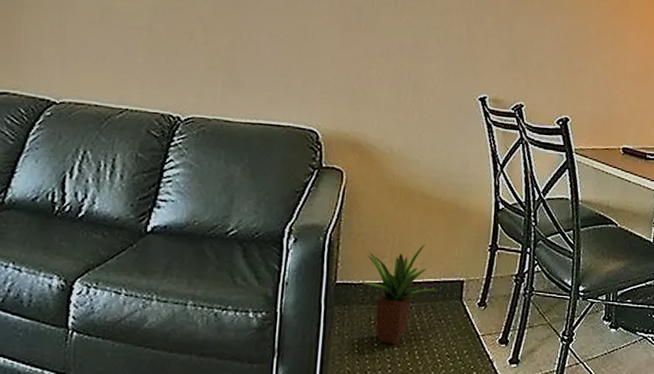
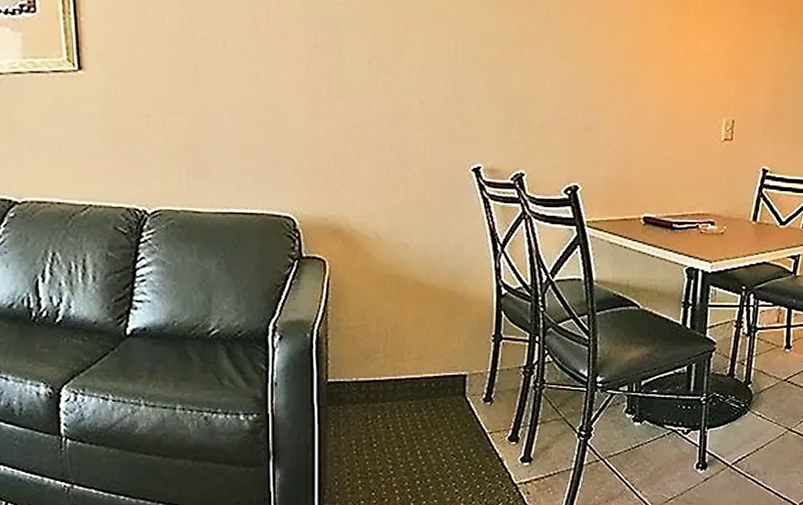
potted plant: present [362,243,438,345] -> none [355,335,438,445]

